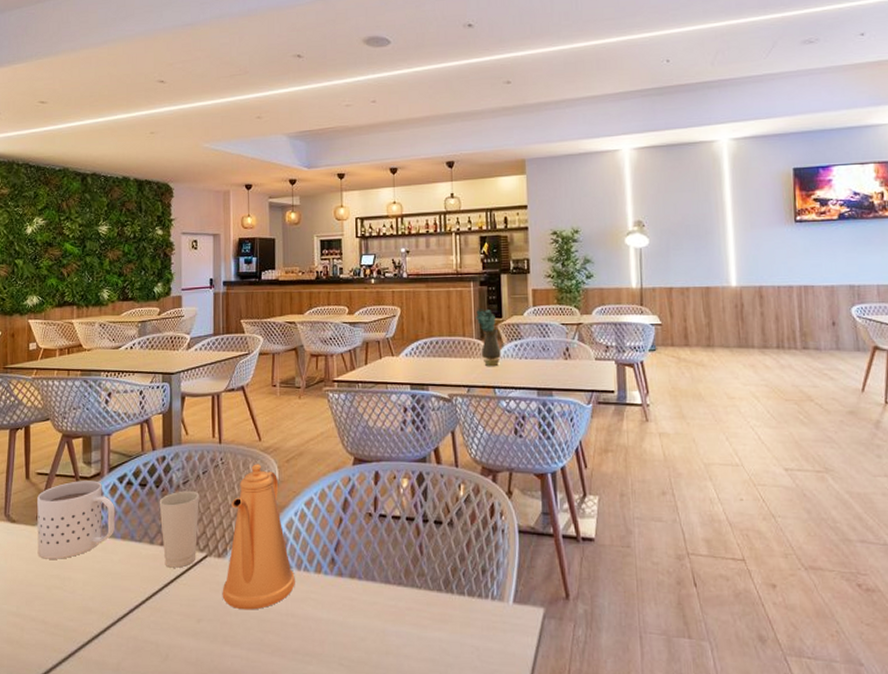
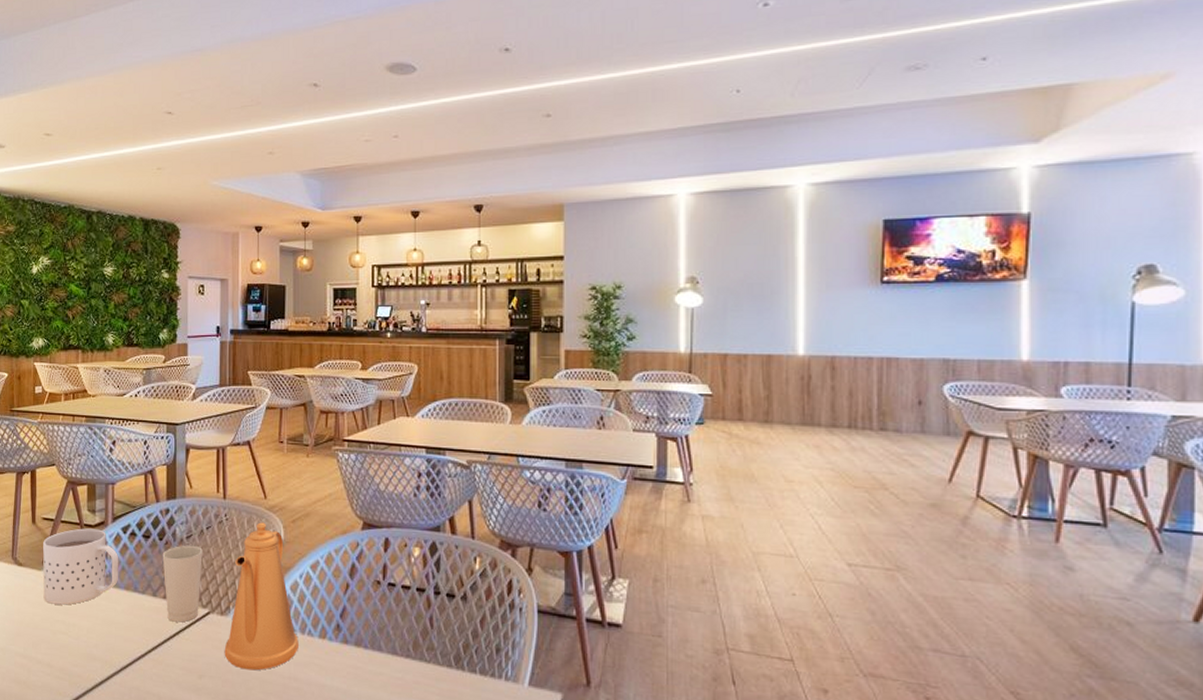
vase: present [475,306,501,366] -> none [500,366,527,432]

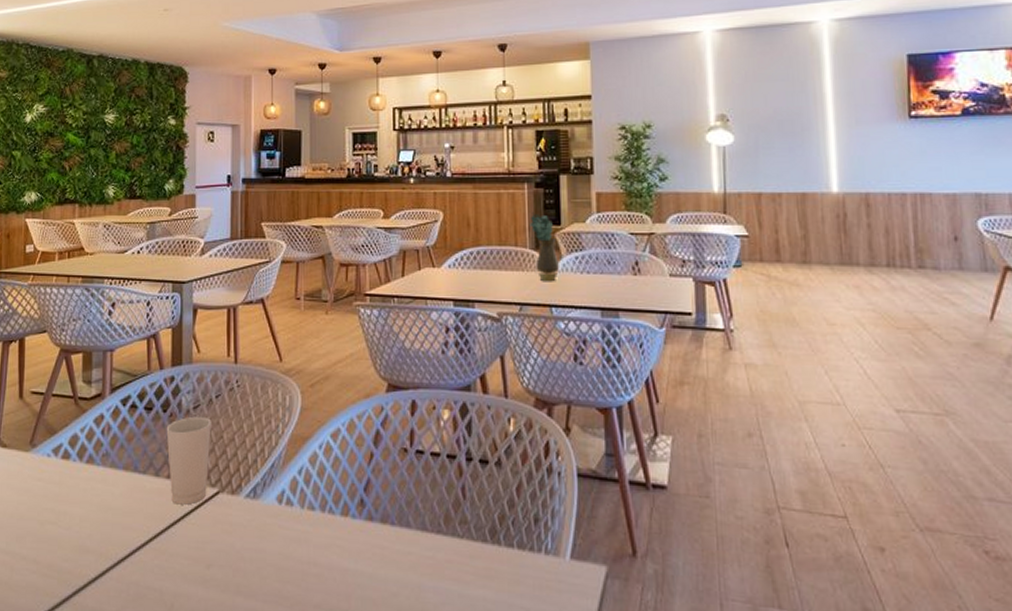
mug: present [43,528,119,605] -> none [30,402,118,491]
coffee pot: present [224,522,299,671] -> none [235,388,318,556]
vase: none [500,366,527,432] -> present [530,211,559,281]

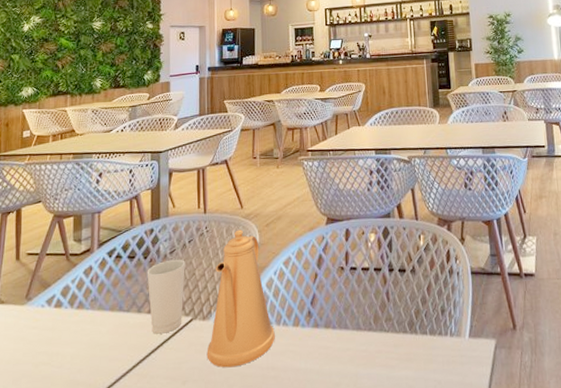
coffee pot: none [235,388,318,556] -> present [206,229,275,368]
vase: present [530,211,559,281] -> none [429,80,451,130]

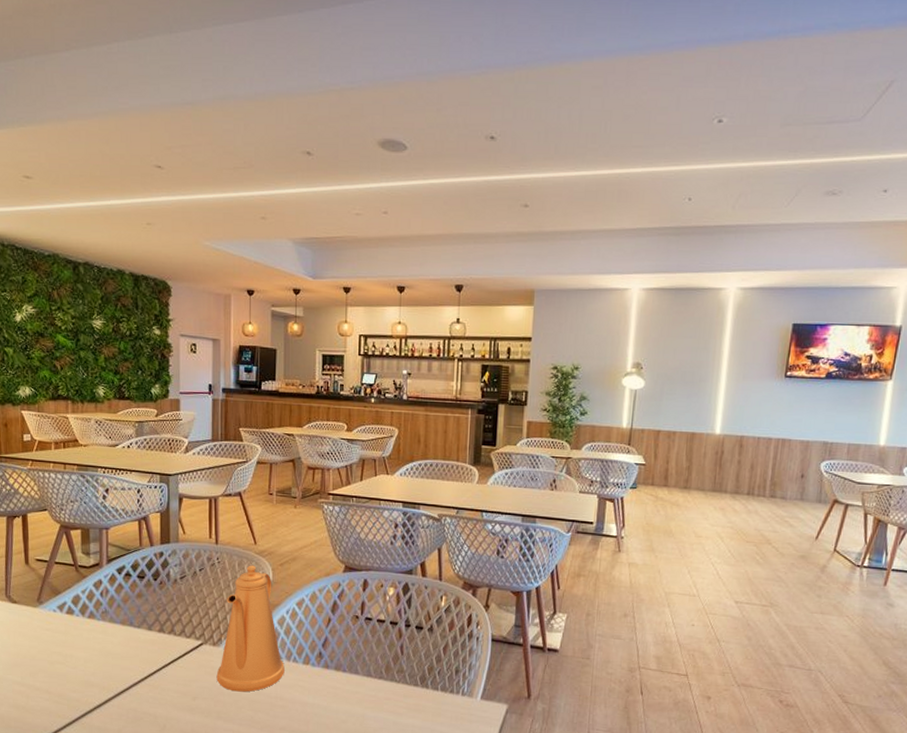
cup: present [147,259,185,334] -> none [157,585,196,653]

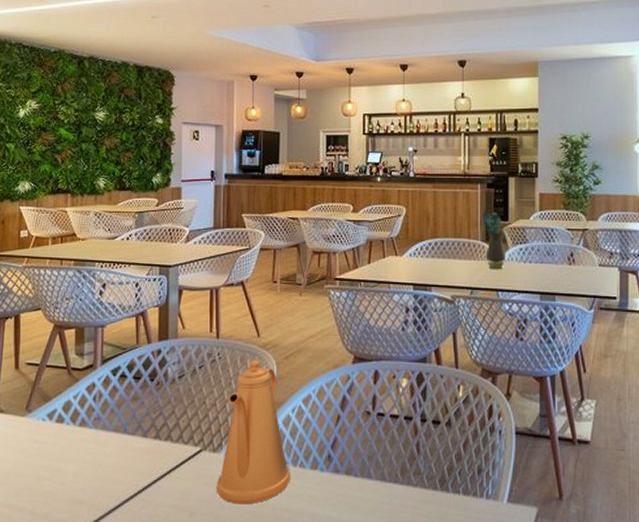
vase: none [470,433,492,491] -> present [481,208,505,269]

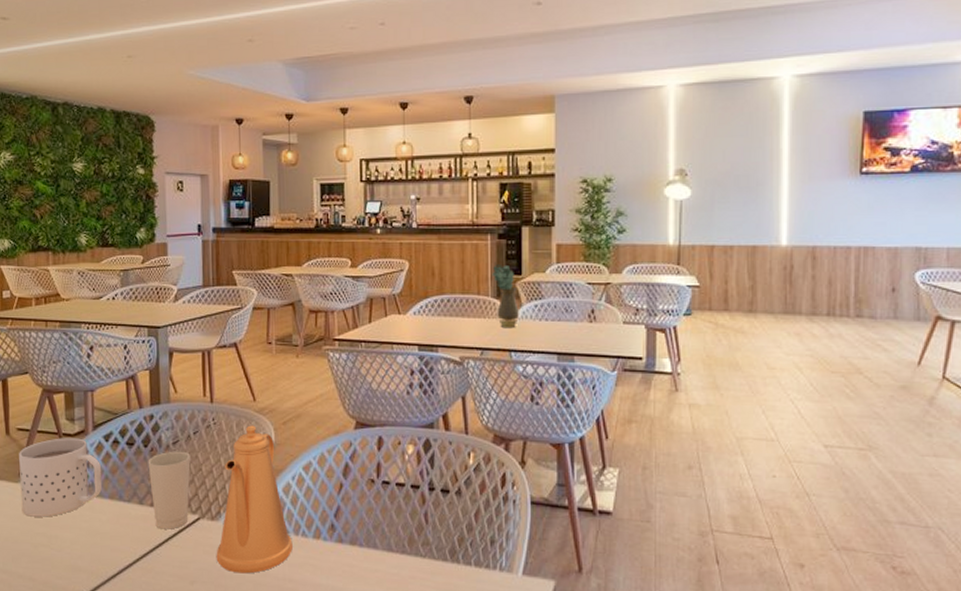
mug: none [26,372,108,451] -> present [19,438,103,517]
cup: none [153,385,195,462] -> present [148,451,191,530]

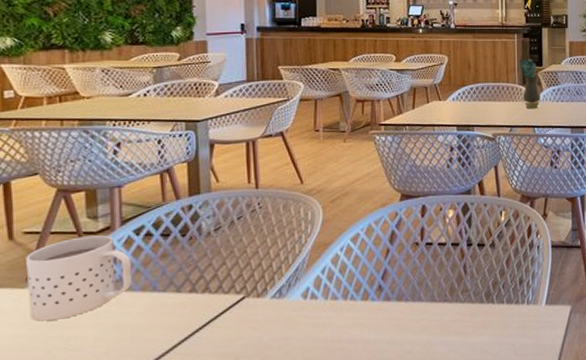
cup: present [148,451,191,530] -> none [186,236,234,313]
coffee pot: present [216,425,293,574] -> none [262,206,341,343]

